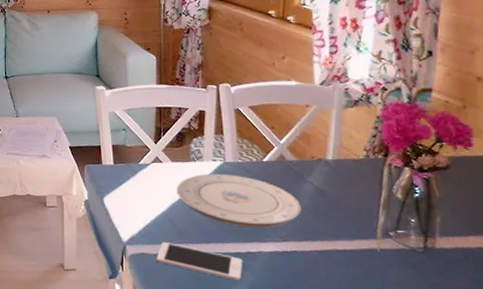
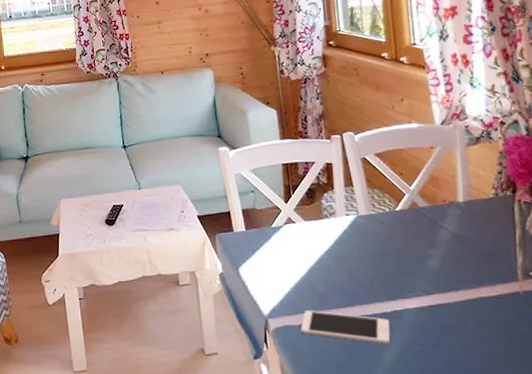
plate: present [176,173,302,228] -> none [312,228,441,284]

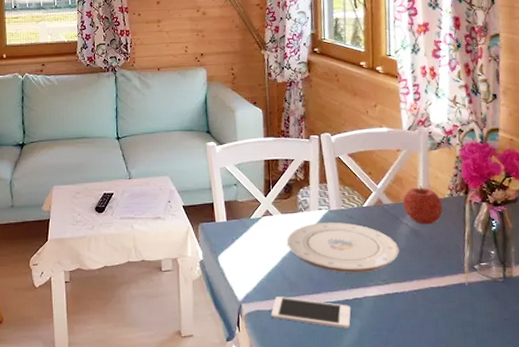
plate: none [312,228,441,284] -> present [286,222,400,273]
fruit: none [440,185,488,229] -> present [402,186,443,225]

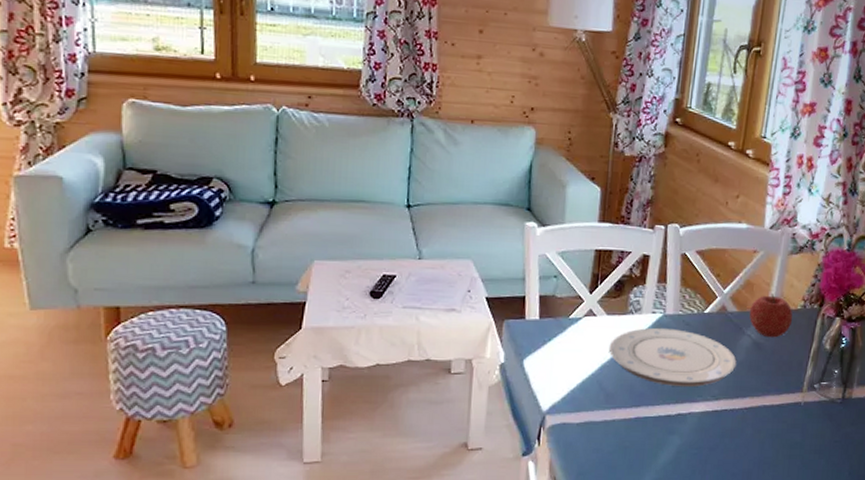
cell phone: present [271,297,351,328] -> none [579,409,673,446]

